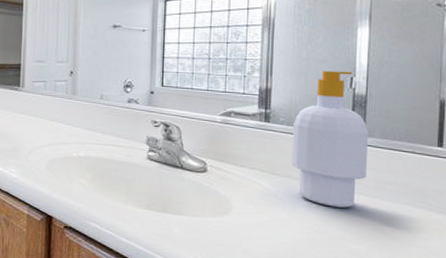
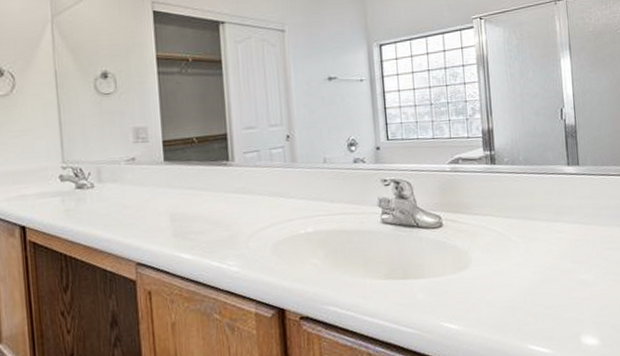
soap bottle: present [291,70,369,208] -> none [517,103,585,241]

